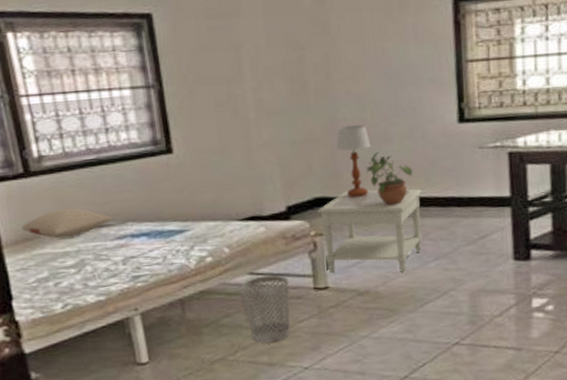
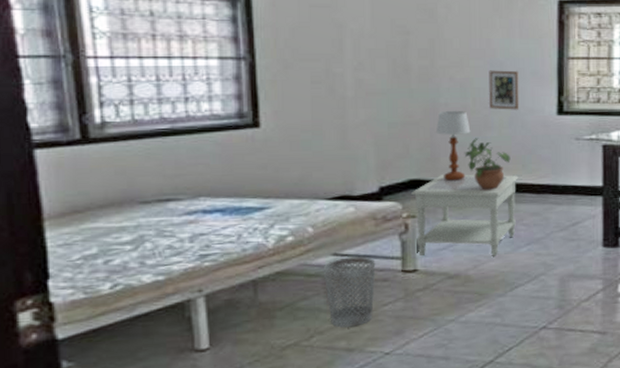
pillow: present [21,207,112,239] -> none [70,179,183,212]
picture frame: none [385,79,419,122] -> present [488,70,519,110]

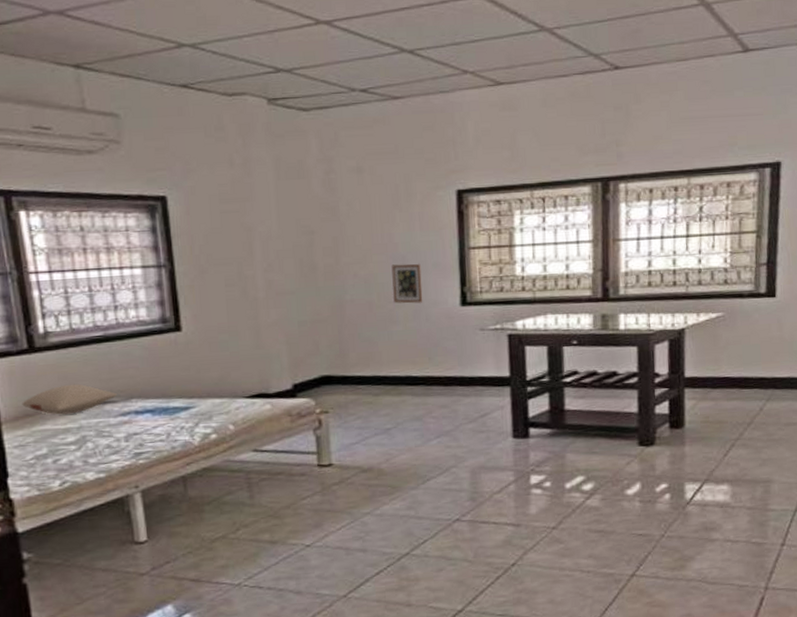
pillow: none [70,179,183,212] -> present [22,383,117,415]
wastebasket: present [323,256,376,328] -> none [245,452,293,521]
side table: present [411,175,519,257] -> none [323,368,426,451]
table lamp: present [435,110,471,181] -> none [343,306,377,376]
potted plant: present [464,138,511,190] -> none [371,332,417,384]

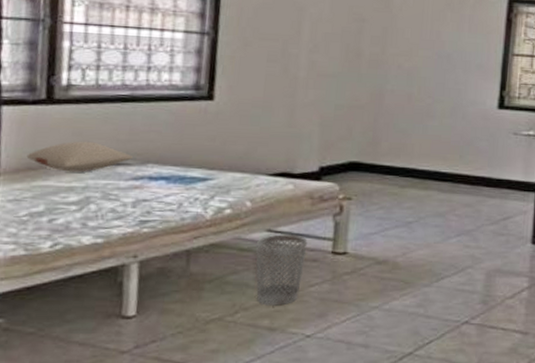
wastebasket: none [245,452,293,521] -> present [256,234,308,306]
picture frame: present [391,264,423,304] -> none [432,61,465,101]

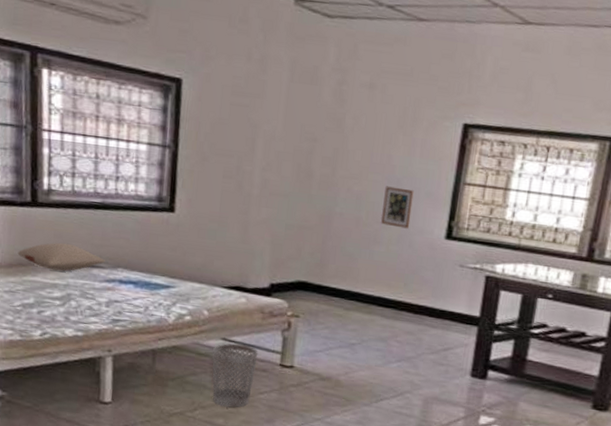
picture frame: none [432,61,465,101] -> present [380,186,414,229]

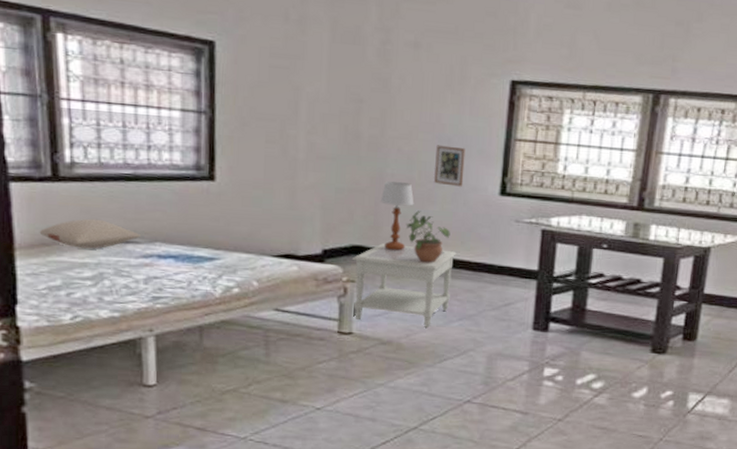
wastebasket: present [212,343,258,408] -> none [264,313,314,380]
side table: none [296,281,399,367] -> present [353,243,457,328]
table lamp: none [327,220,361,289] -> present [380,181,414,251]
potted plant: none [351,250,394,303] -> present [406,210,451,263]

